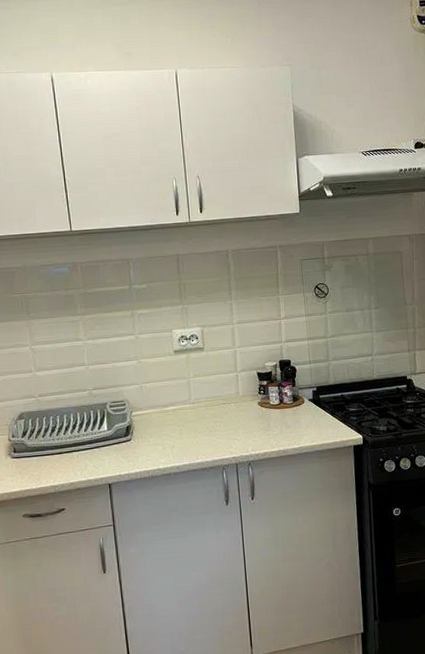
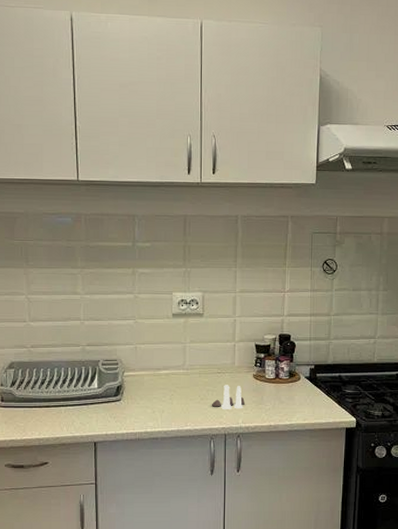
salt and pepper shaker set: none [220,414,253,440] -> present [211,385,245,410]

